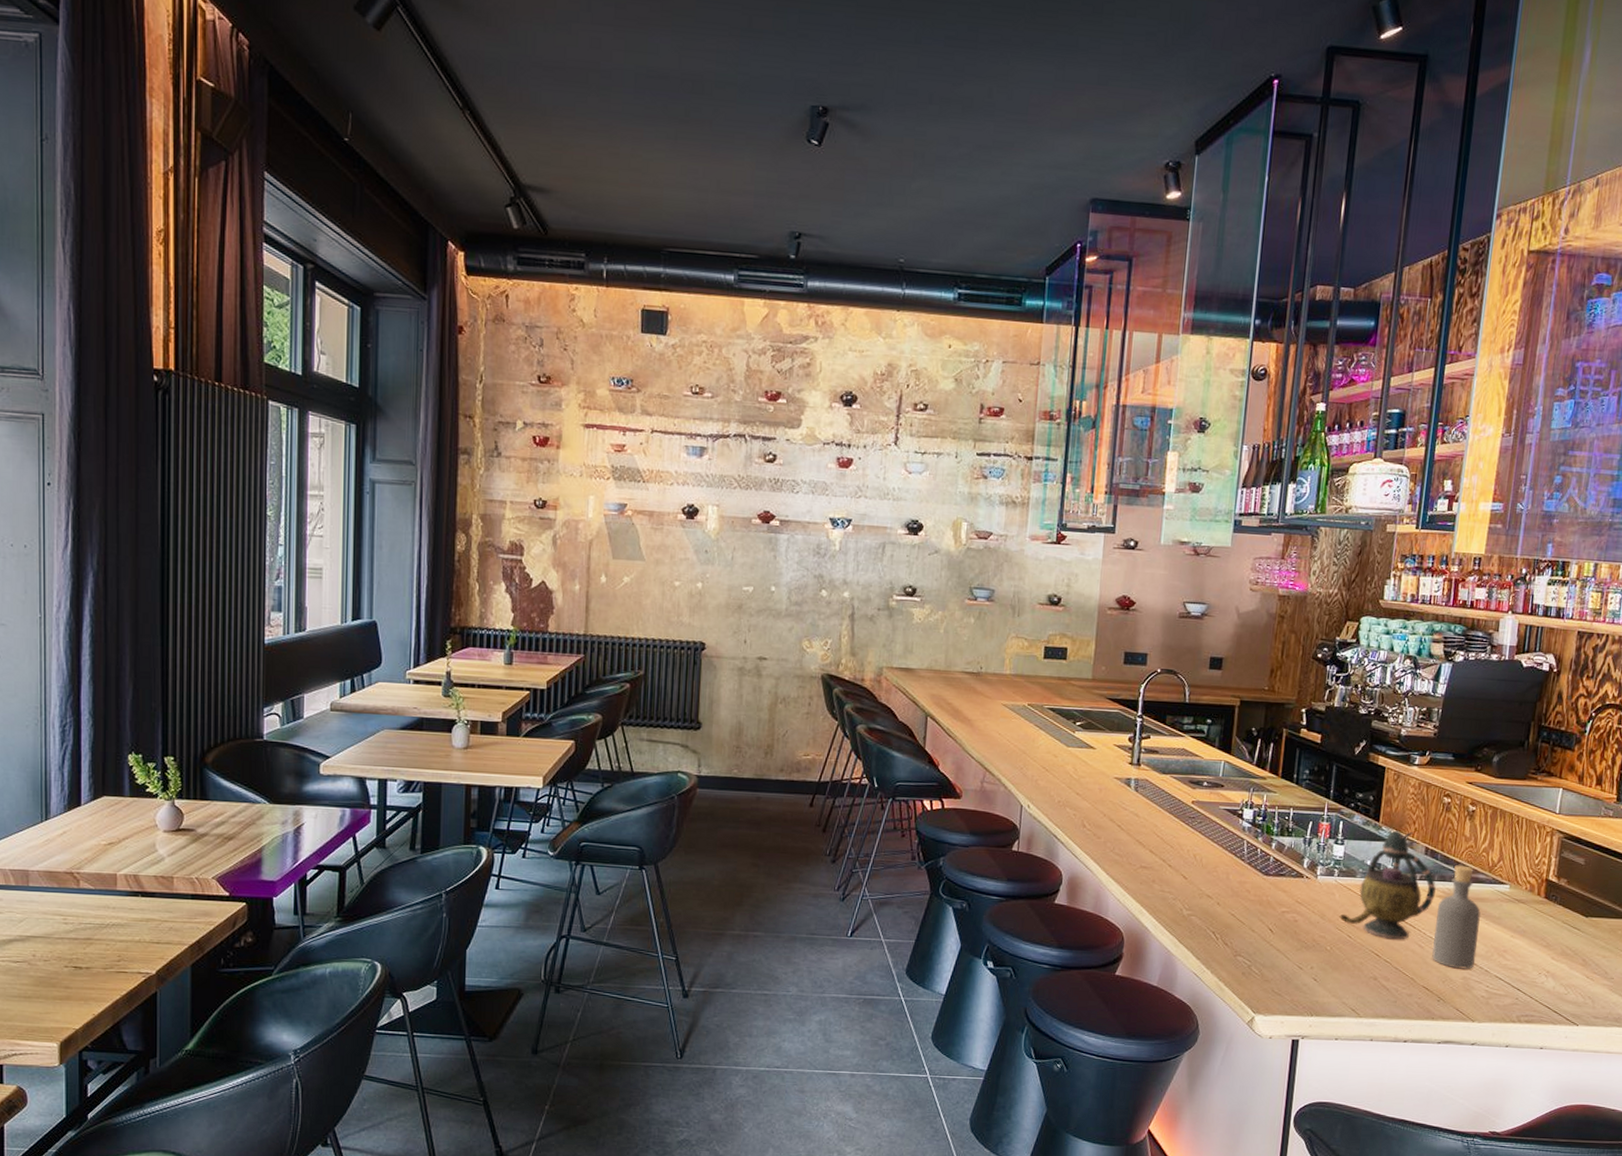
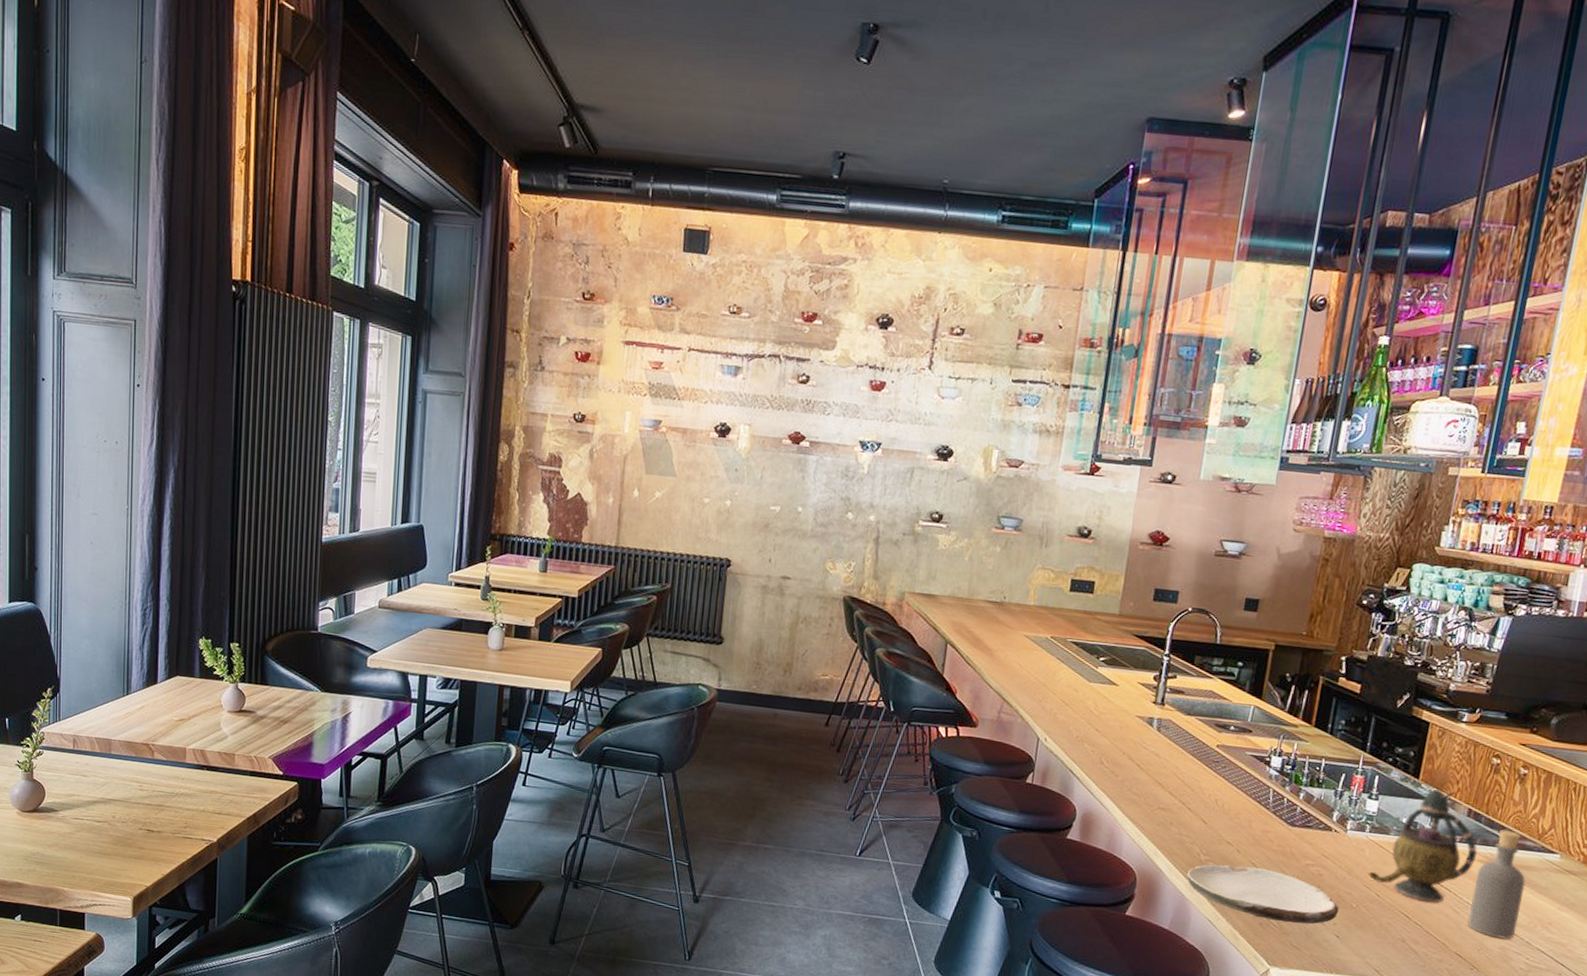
plate: none [1171,917,1315,971] -> present [1186,864,1339,925]

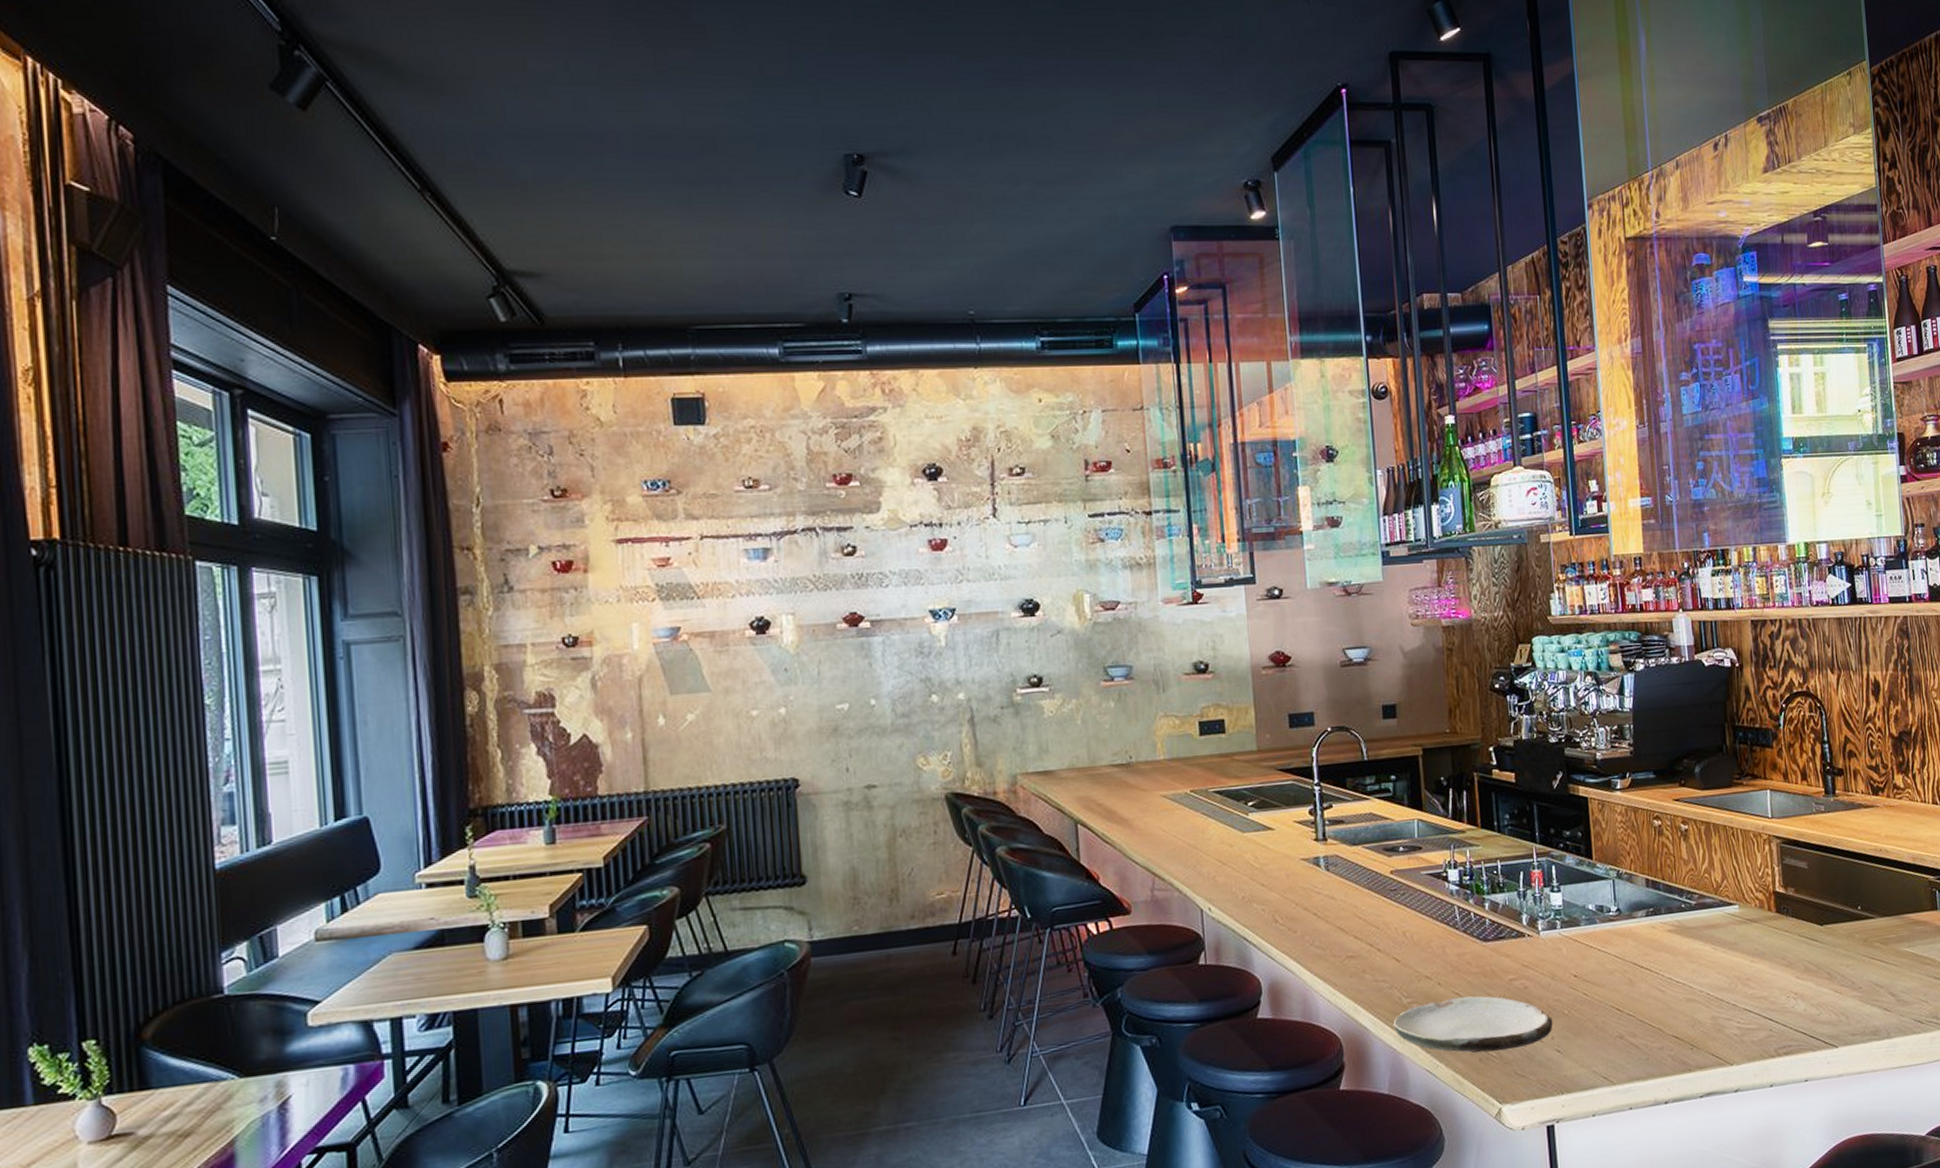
teapot: present [1368,789,1478,903] -> none [1571,864,1665,989]
bottle: present [1467,829,1526,939] -> none [1670,891,1721,1009]

